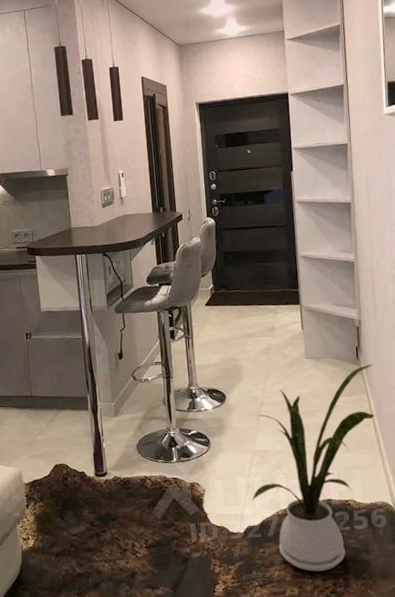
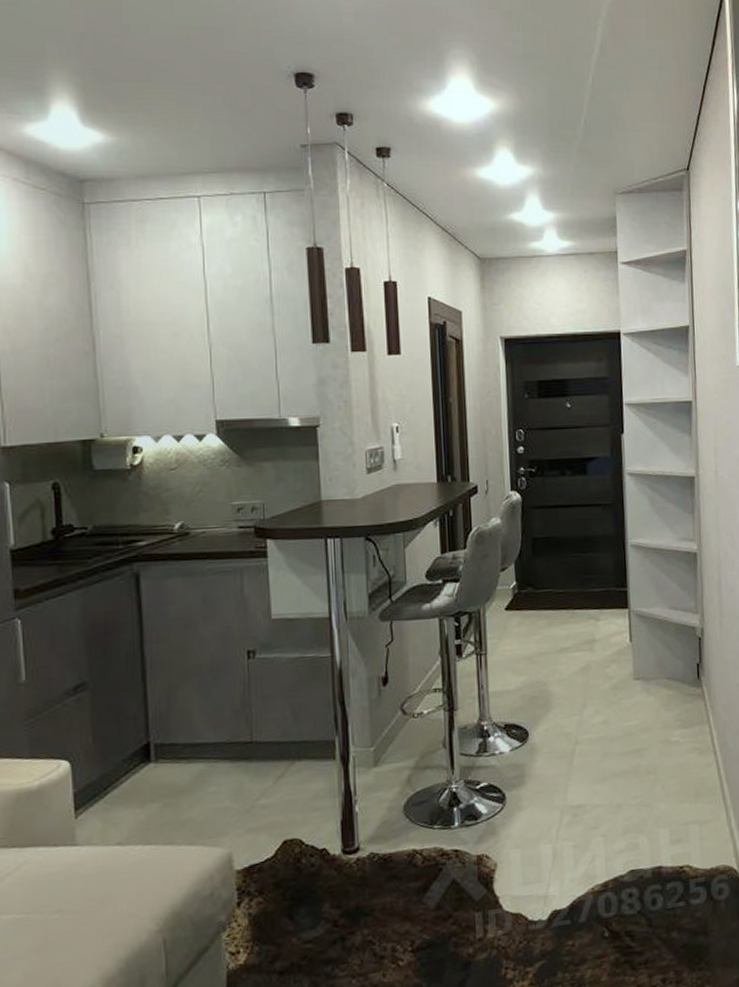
house plant: present [251,365,376,572] -> none [559,686,719,966]

